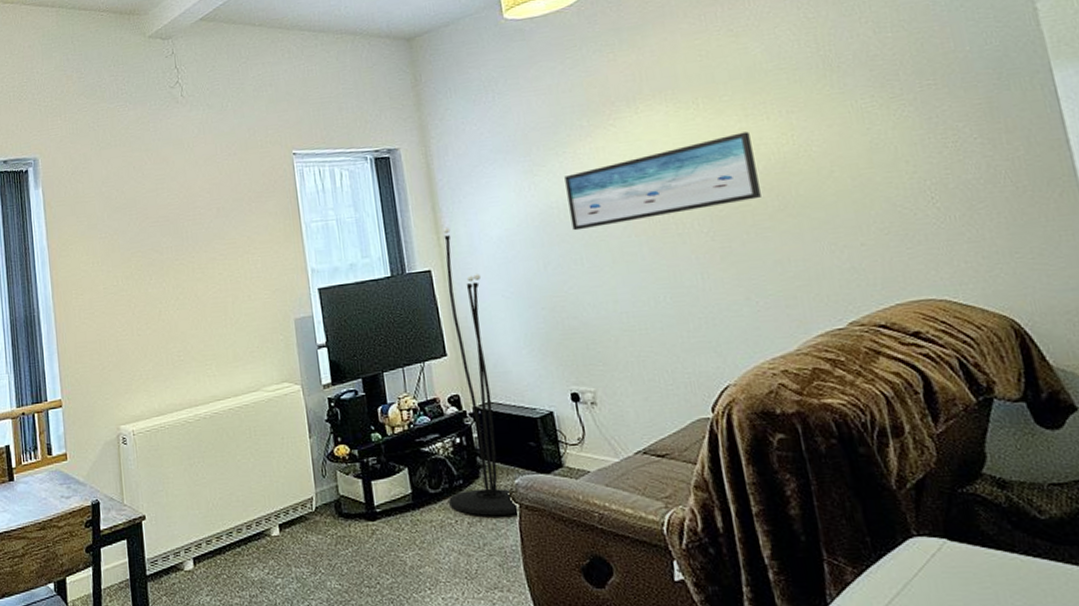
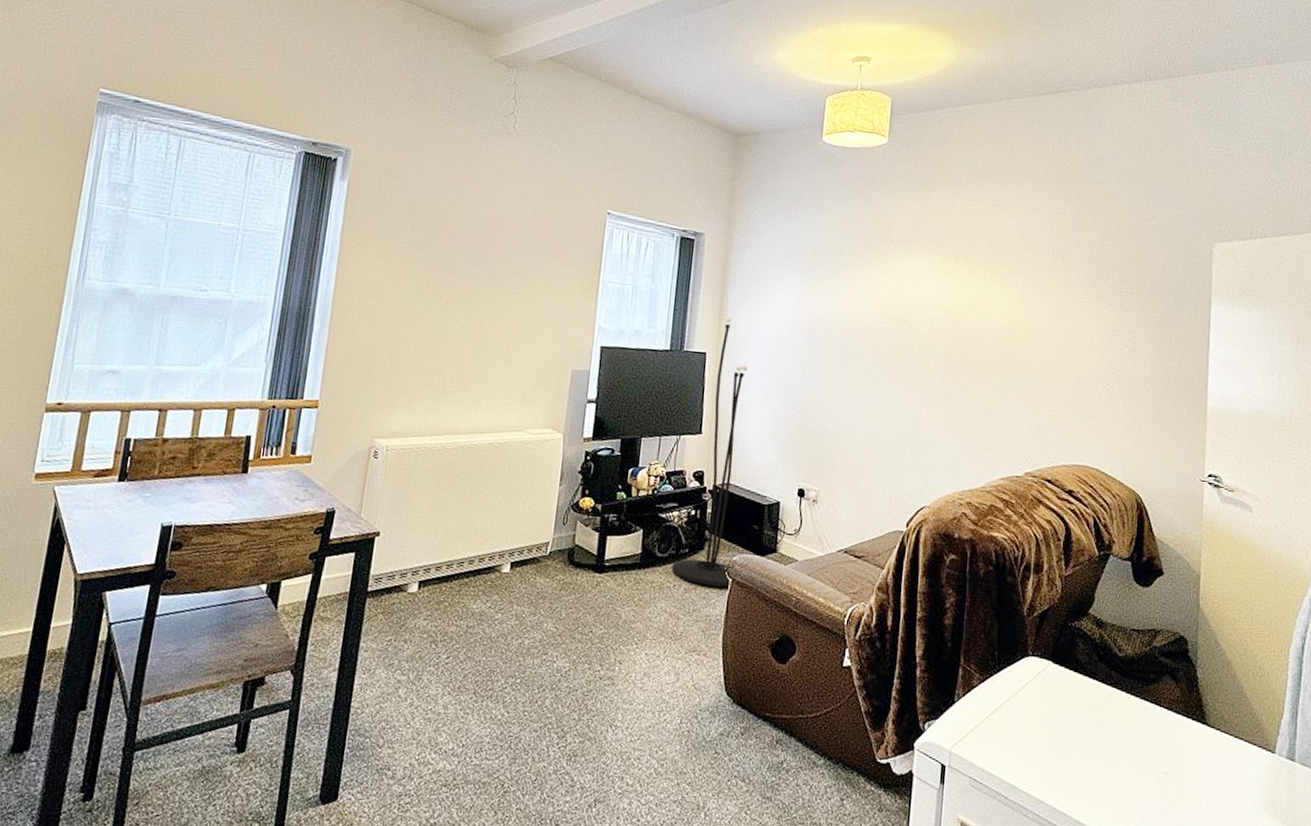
wall art: present [564,131,761,231] -> none [834,294,991,354]

